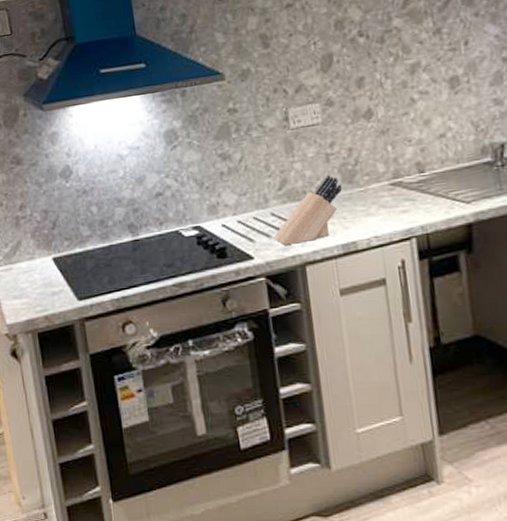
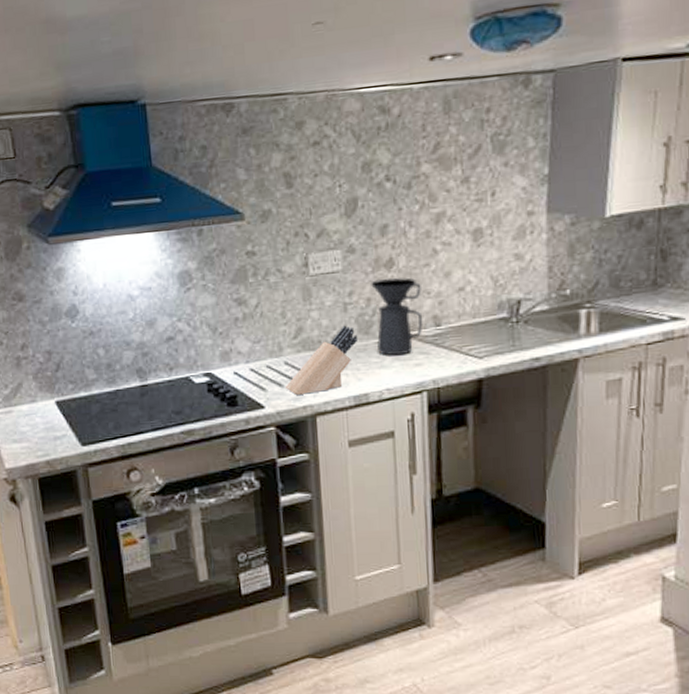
coffee maker: none [351,127,406,204] -> present [371,278,423,356]

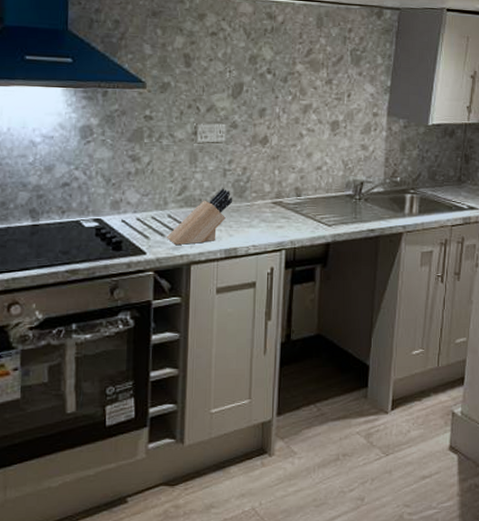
coffee maker: present [371,278,423,356] -> none [248,153,288,218]

